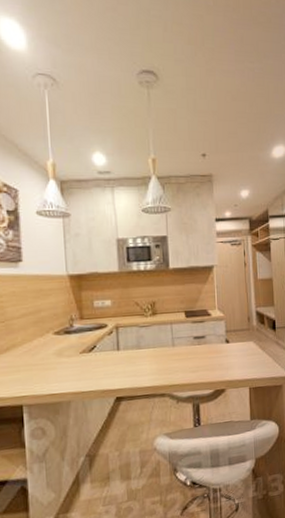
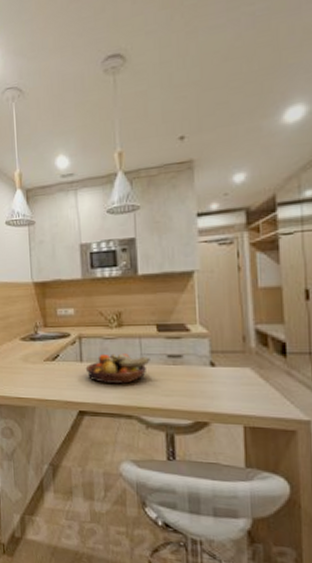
fruit bowl: none [122,339,180,368] -> present [85,354,150,384]

